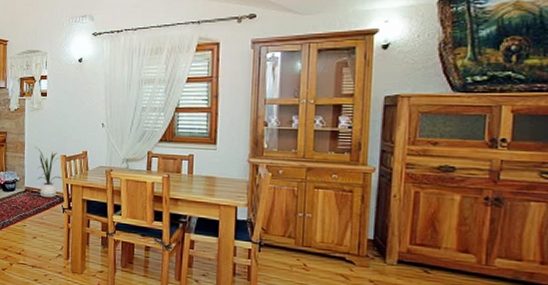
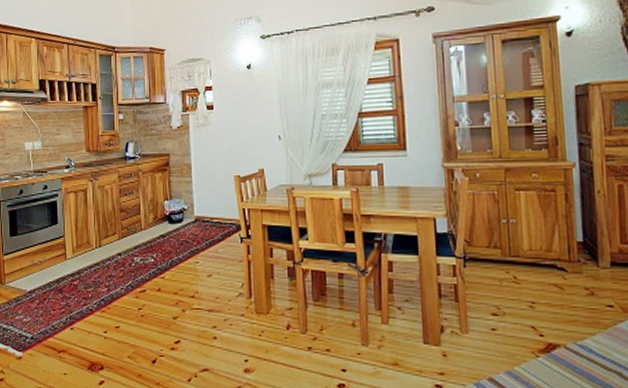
house plant: present [34,146,62,198] -> none [203,168,237,227]

